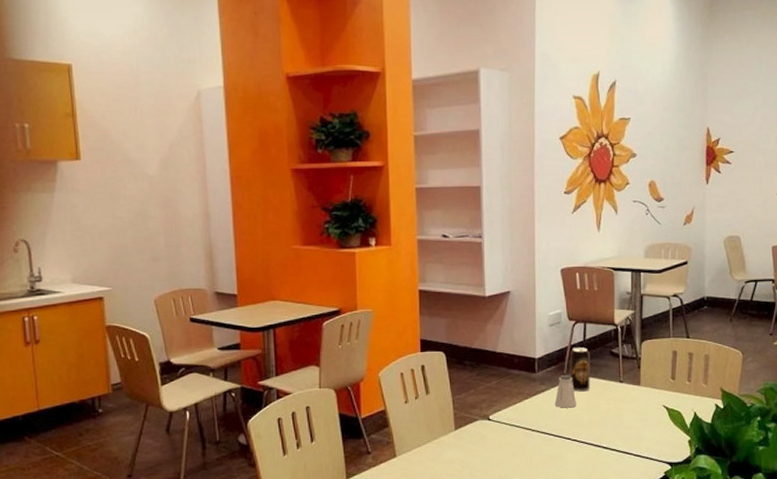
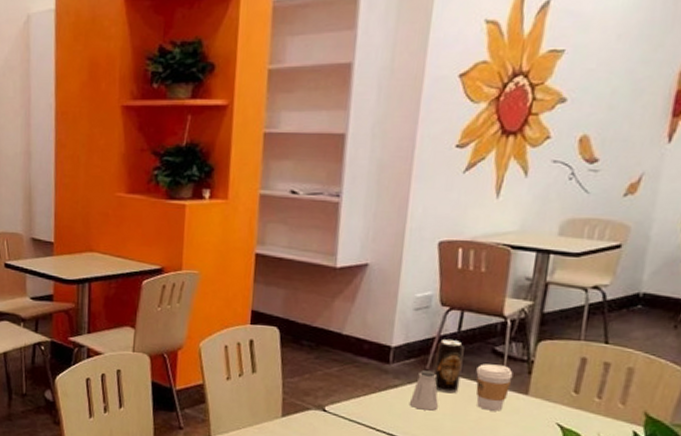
coffee cup: none [601,364,628,402] -> present [475,364,513,411]

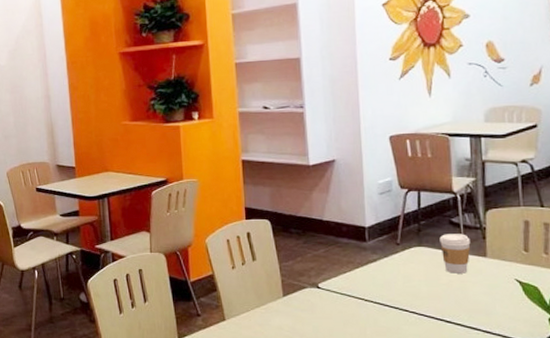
saltshaker: present [409,369,439,411] -> none [388,243,414,279]
beverage can: present [433,339,464,394] -> none [403,216,428,262]

